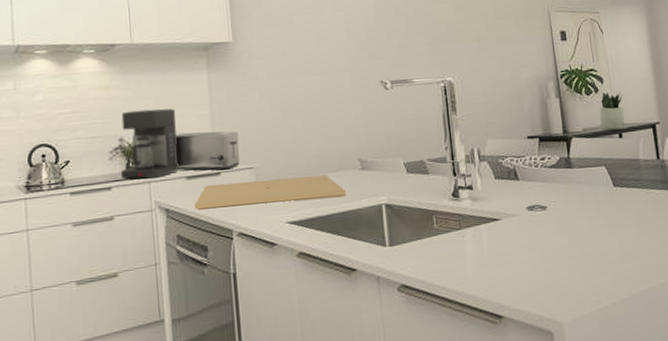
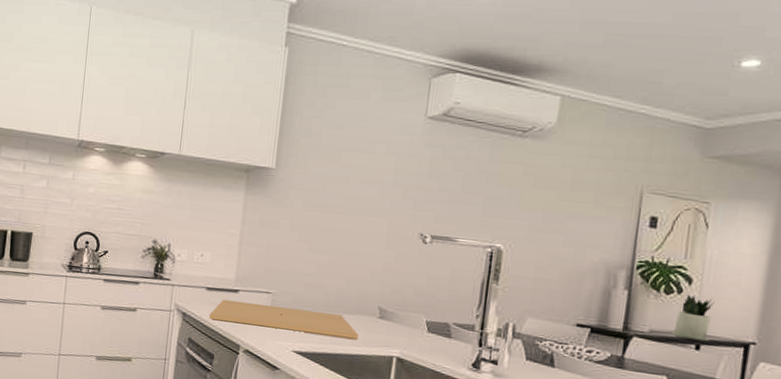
coffee maker: present [121,108,179,179] -> none [149,217,209,284]
toaster: present [175,130,240,171] -> none [200,245,263,290]

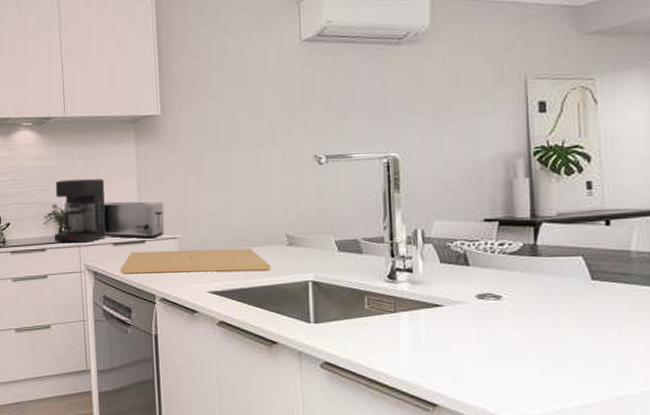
coffee maker: none [149,217,209,284] -> present [54,178,107,244]
toaster: none [200,245,263,290] -> present [103,201,165,239]
planter: present [669,295,715,342] -> none [577,172,617,217]

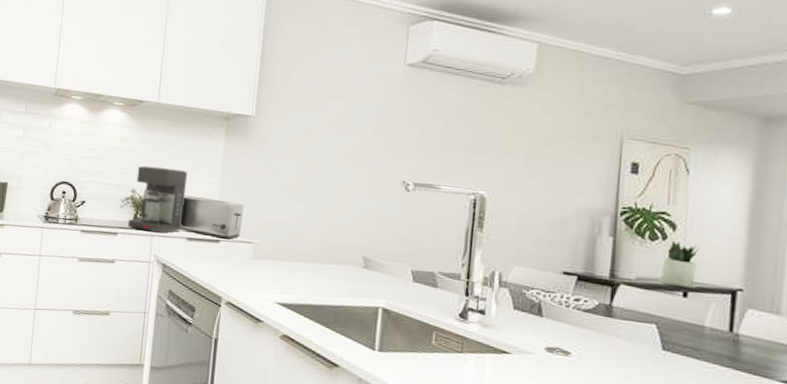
cutting board: present [121,248,271,274] -> none [190,249,344,290]
planter: none [577,172,617,217] -> present [656,241,700,289]

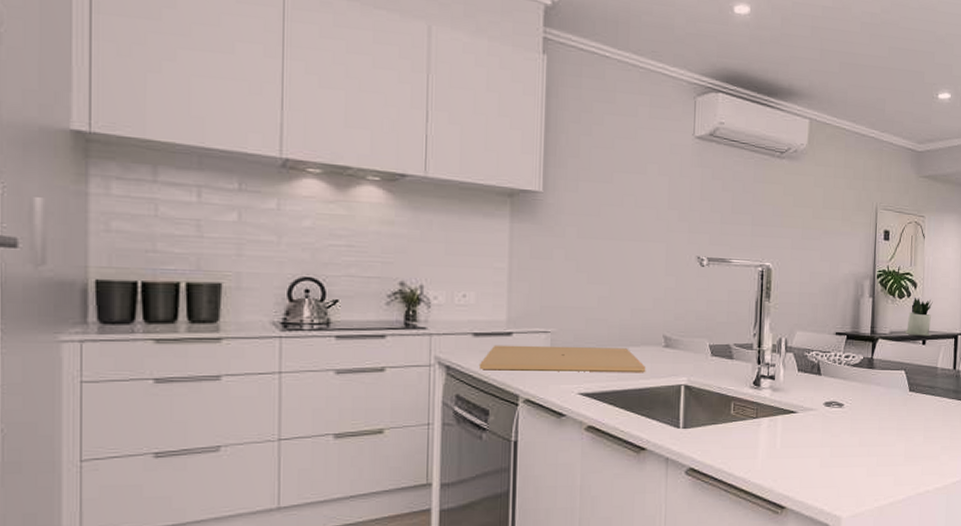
coffee maker: present [128,165,188,234] -> none [399,252,469,332]
toaster: present [180,195,244,240] -> none [464,284,537,331]
cutting board: none [190,249,344,290] -> present [480,345,646,372]

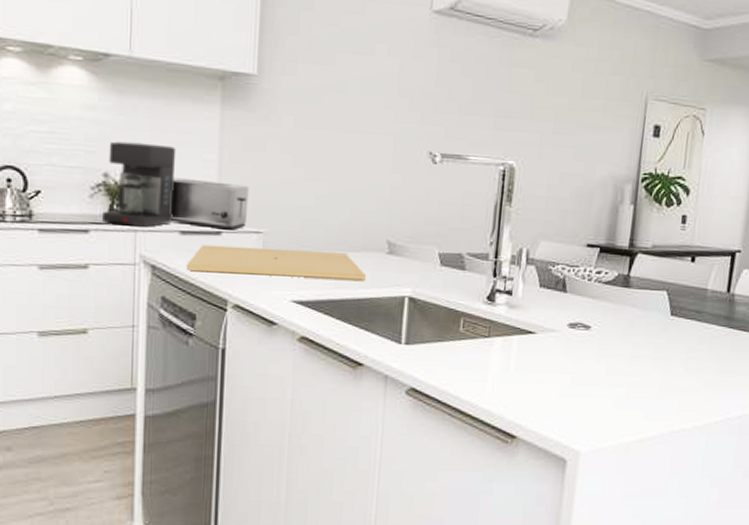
coffee maker: none [399,252,469,332] -> present [102,141,177,228]
toaster: none [464,284,537,331] -> present [171,177,249,230]
planter: present [904,298,933,337] -> none [669,206,708,253]

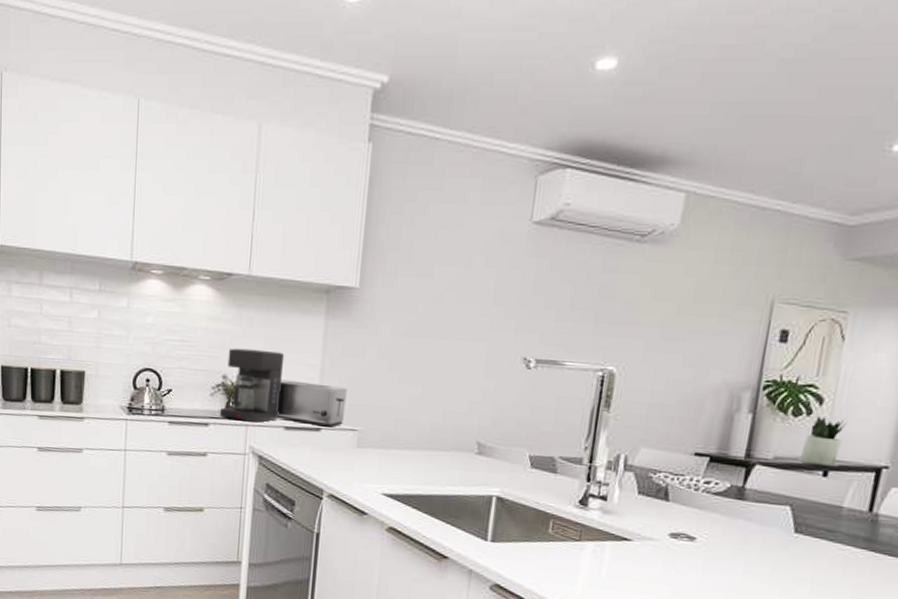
cutting board: present [187,244,367,280] -> none [289,439,455,478]
planter: none [669,206,708,253] -> present [795,417,847,468]

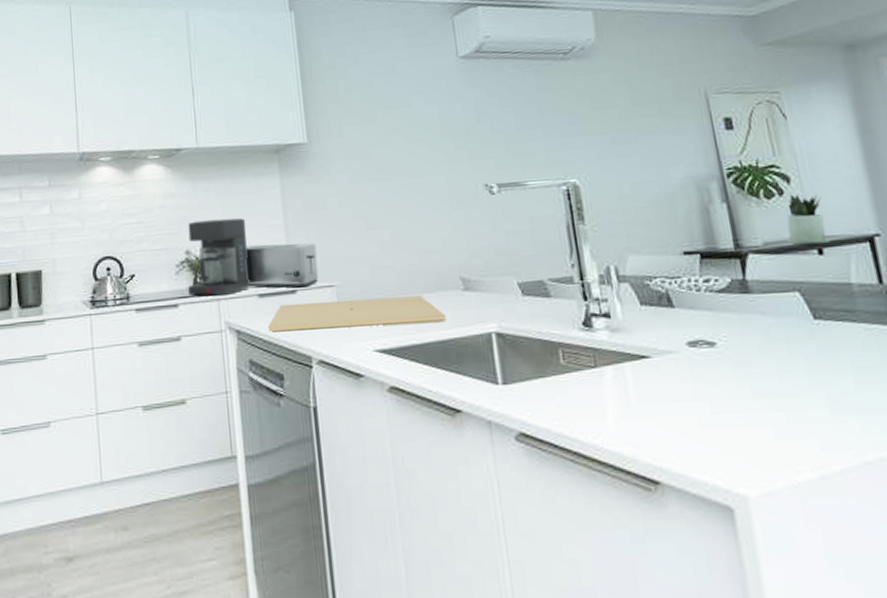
cutting board: none [289,439,455,478] -> present [268,296,447,333]

